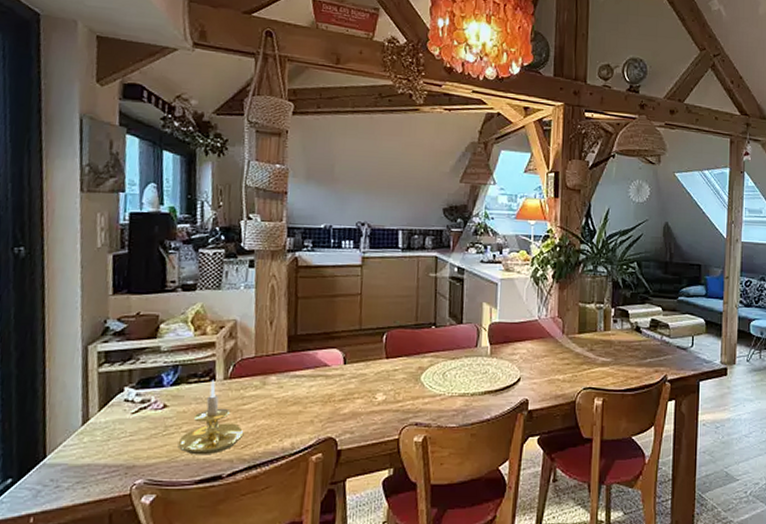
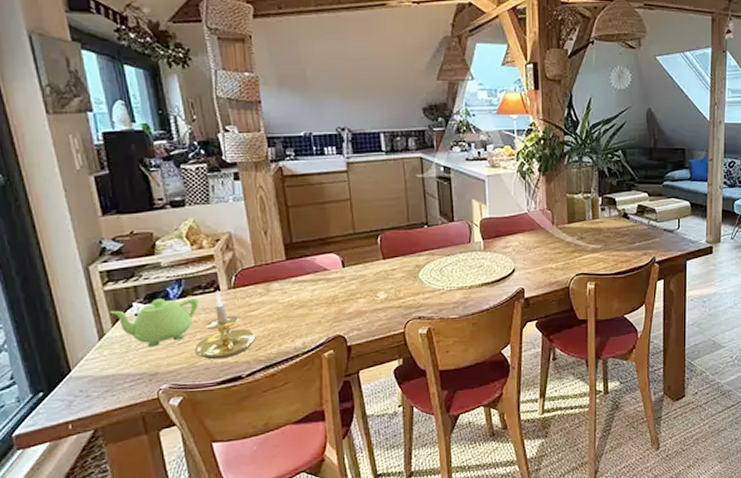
teapot: none [99,384,192,437] -> present [109,298,199,347]

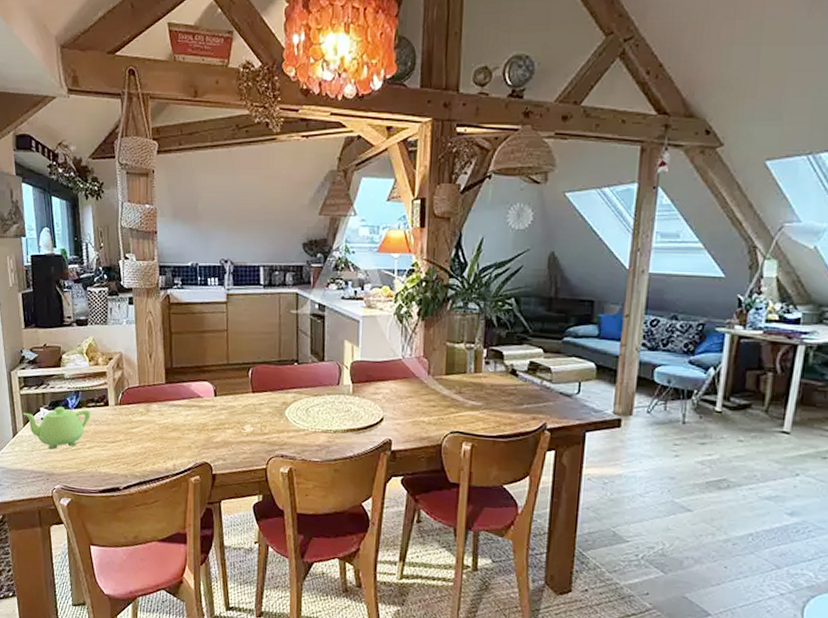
candle holder: present [194,290,256,360] -> none [84,405,134,470]

